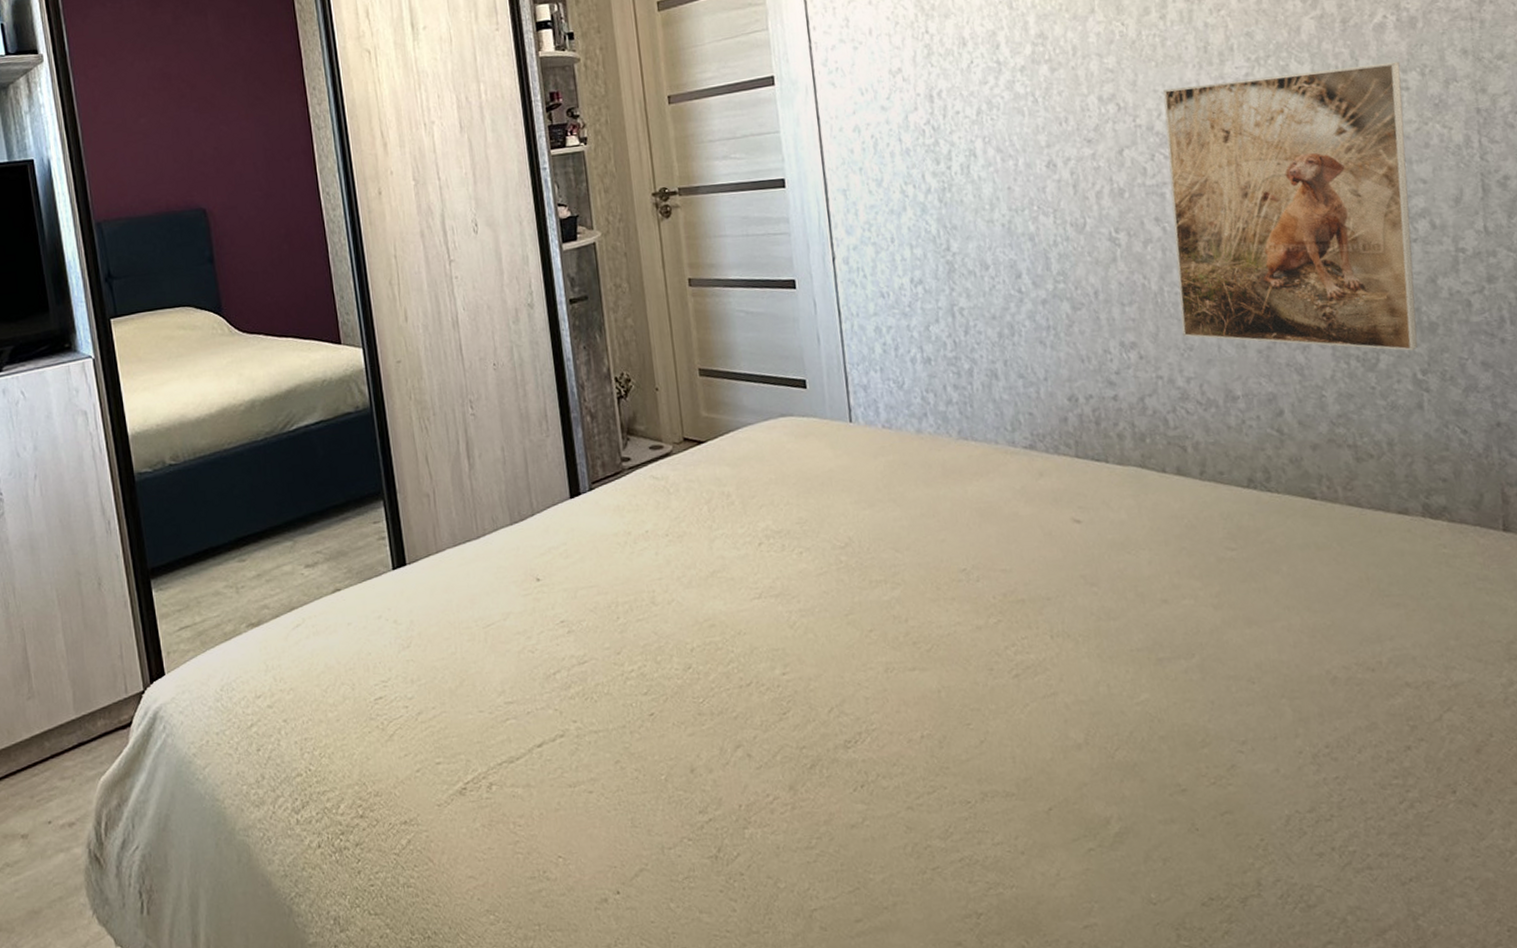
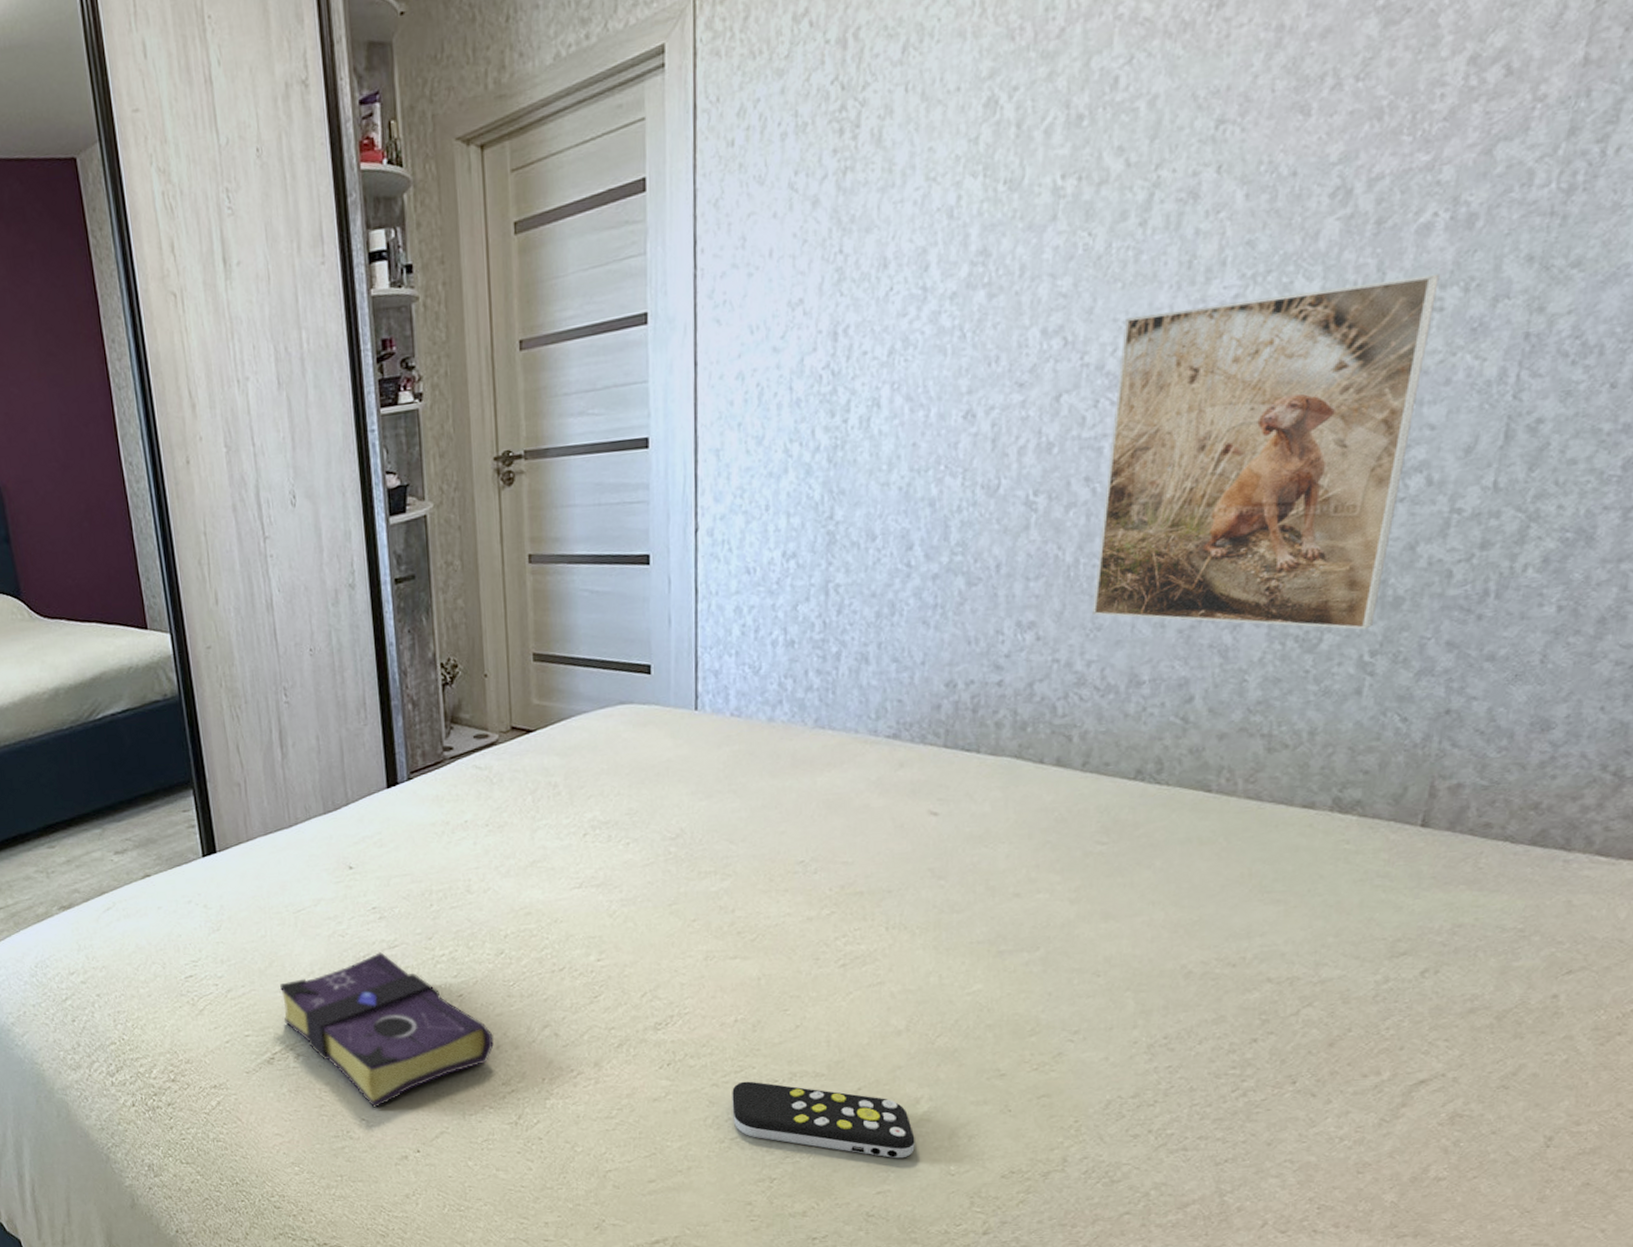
book: none [470,669,688,843] -> present [279,952,494,1108]
remote control: none [927,803,1114,887] -> present [732,1081,915,1159]

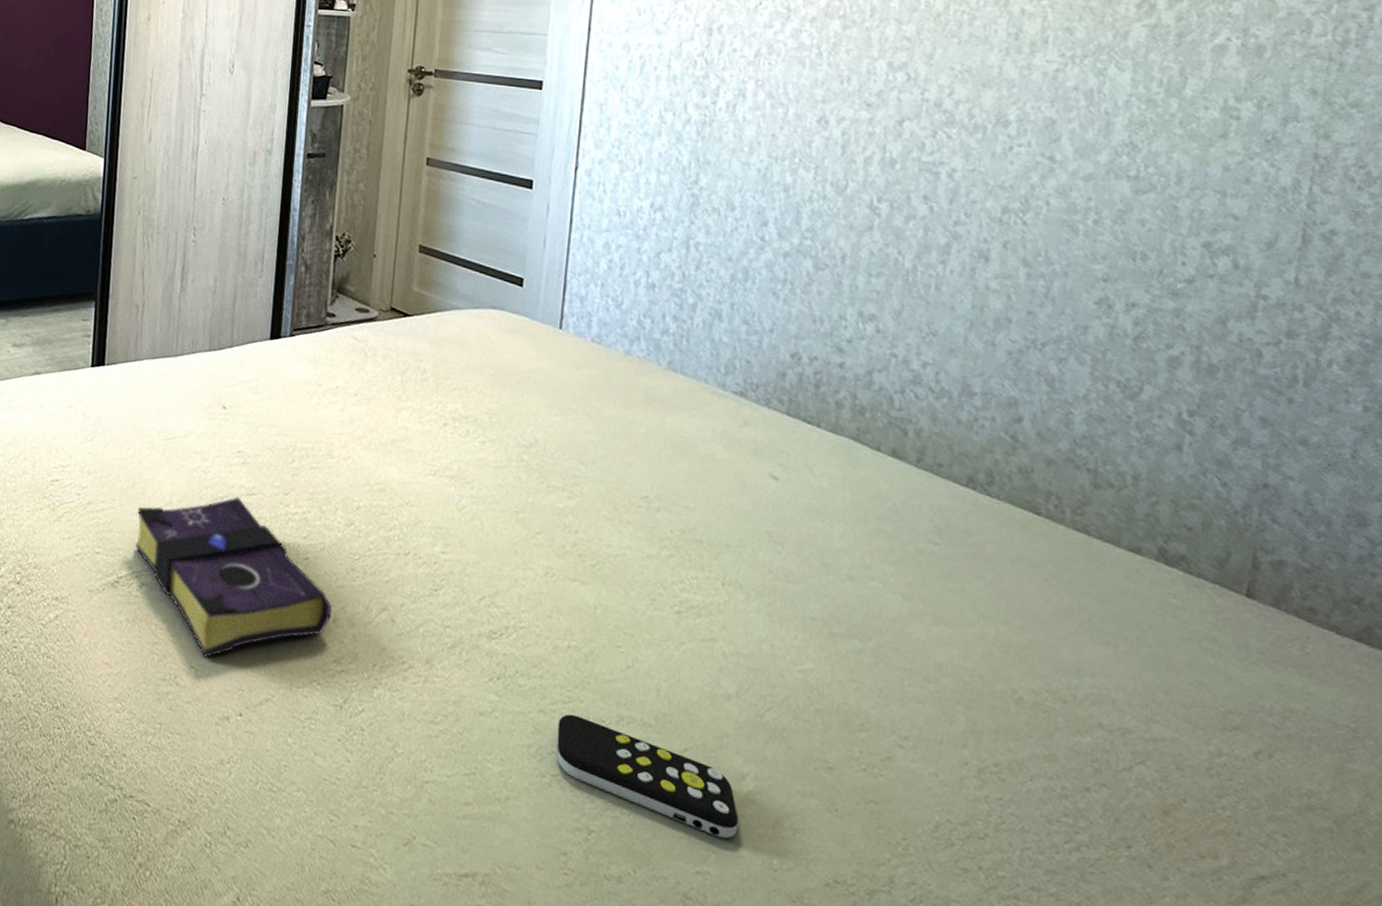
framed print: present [1093,273,1439,630] -> none [929,69,1234,389]

